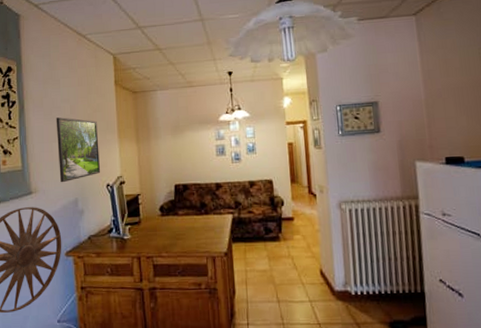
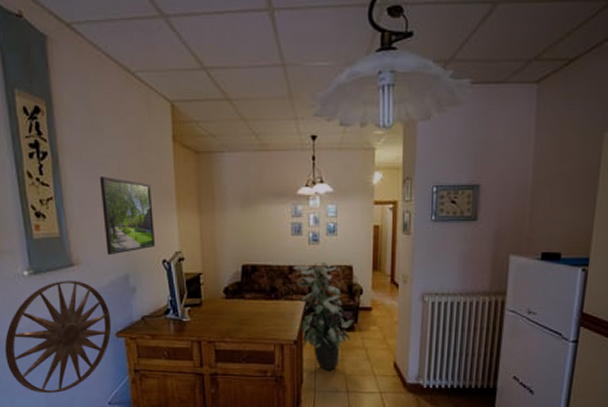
indoor plant: none [219,177,279,281] -> present [292,261,355,371]

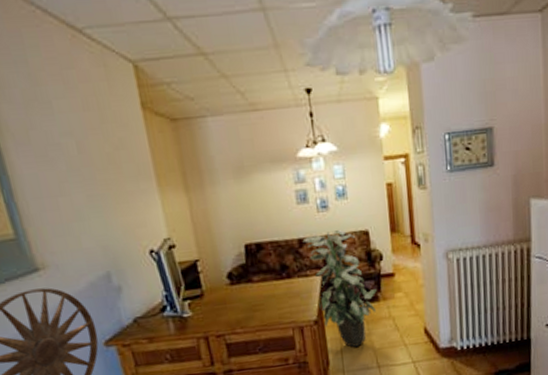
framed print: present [99,177,156,255] -> none [55,159,139,253]

